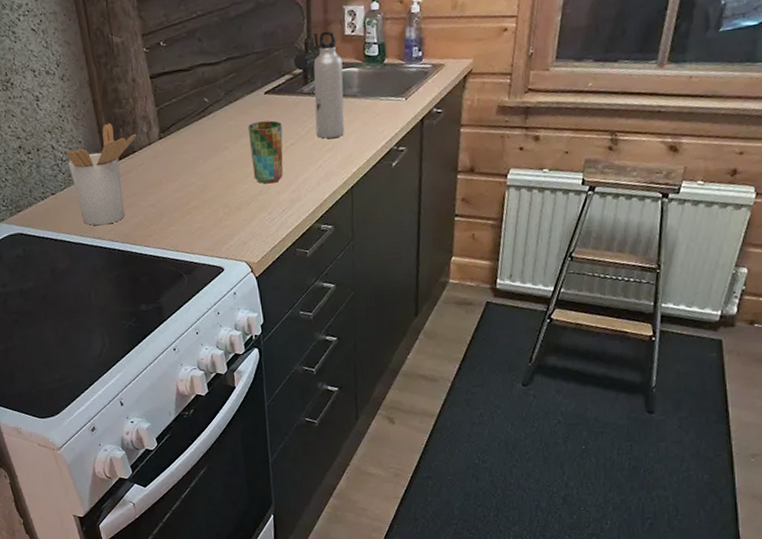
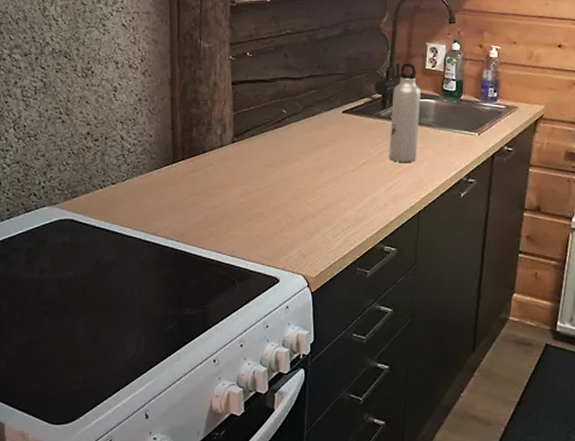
utensil holder: present [66,123,137,226] -> none [134,121,210,221]
cup: present [247,120,284,184] -> none [321,138,357,199]

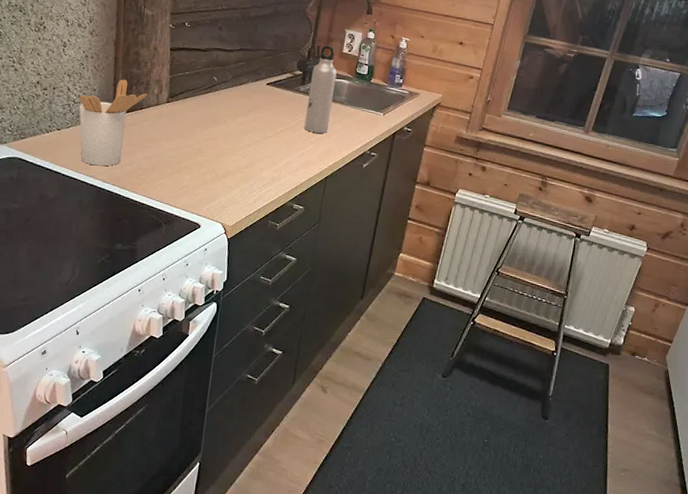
utensil holder: none [134,121,210,221] -> present [79,79,148,167]

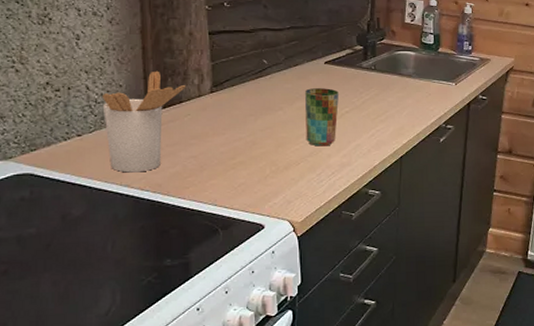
cup: none [243,106,277,161] -> present [304,88,340,147]
water bottle: present [304,45,337,133] -> none [371,16,401,110]

